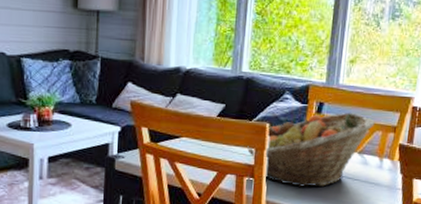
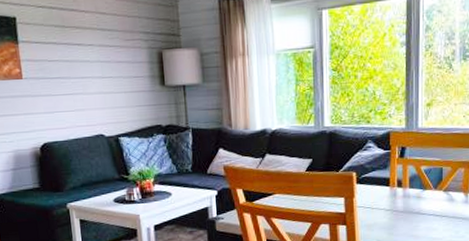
fruit basket: present [247,112,375,187] -> none [337,153,456,229]

